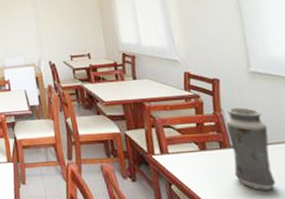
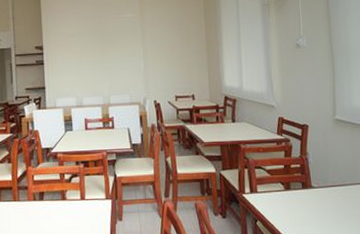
vase: present [225,107,277,190] -> none [309,152,345,226]

